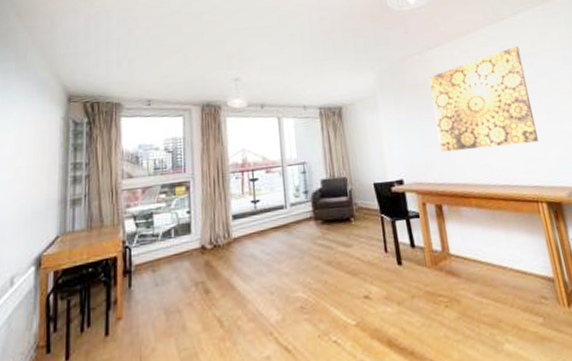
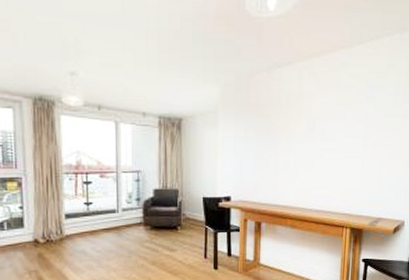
wall art: present [429,46,538,153] -> none [270,76,366,175]

